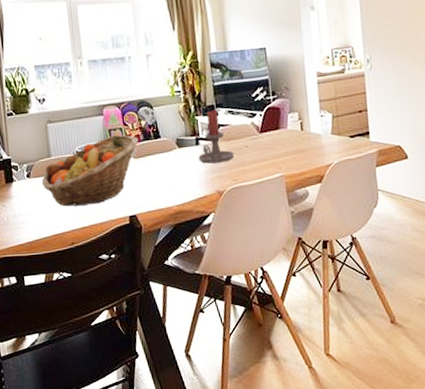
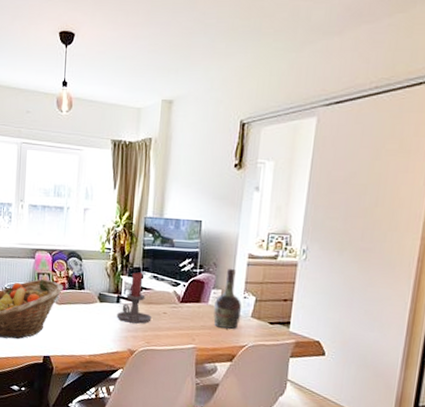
cognac bottle: none [293,89,321,151] -> present [213,268,242,330]

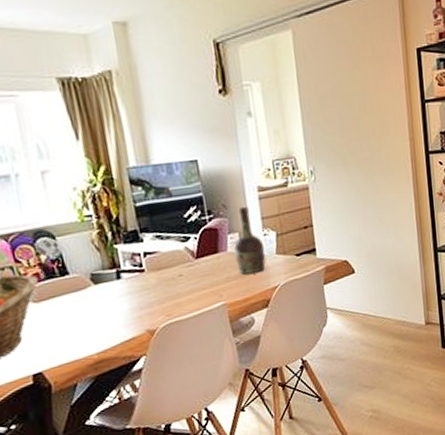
candle holder: present [116,272,152,324] -> none [121,235,166,300]

